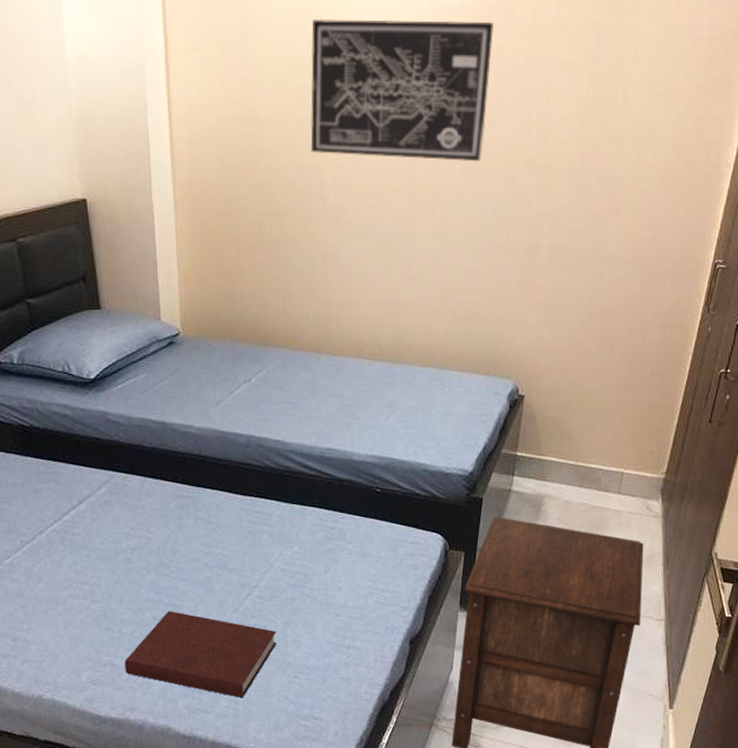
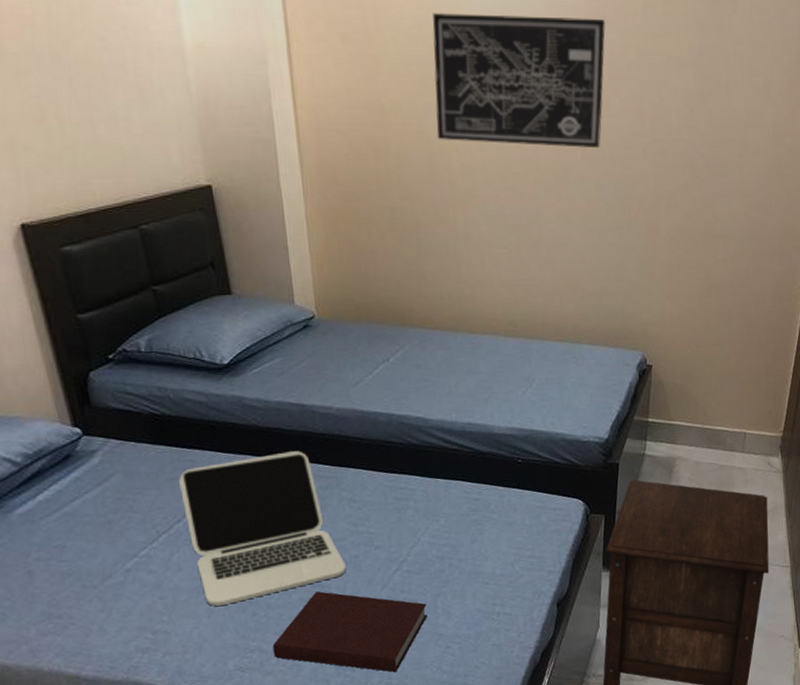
laptop: none [43,469,199,619] -> present [179,451,346,607]

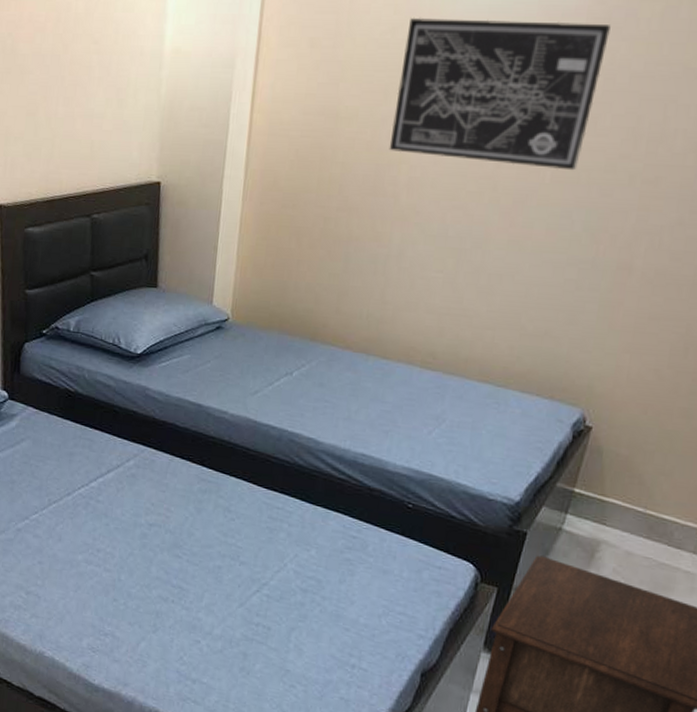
laptop: present [179,451,346,607] -> none [75,447,208,584]
notebook: present [272,591,428,673] -> none [124,593,280,697]

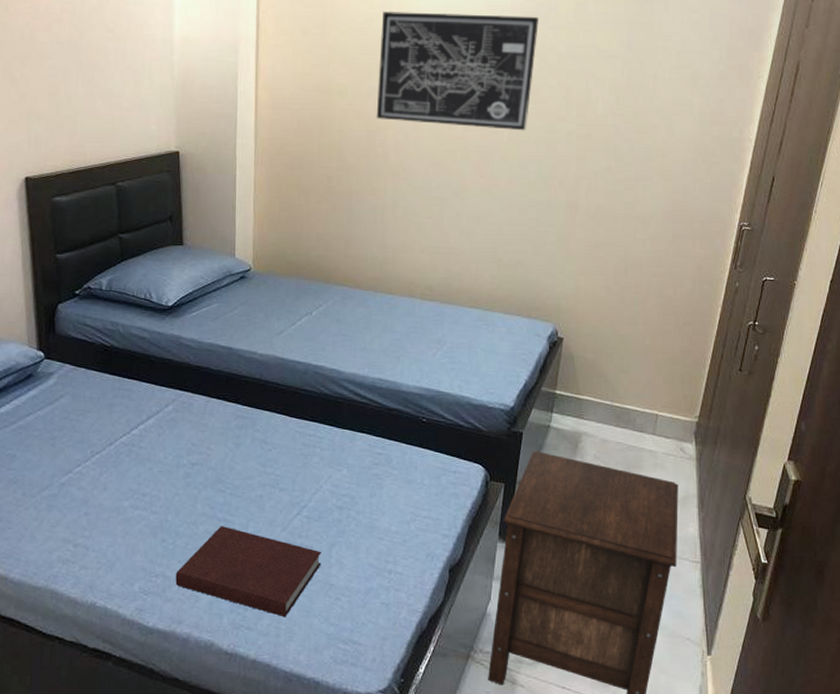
notebook: none [124,593,280,697] -> present [175,526,321,618]

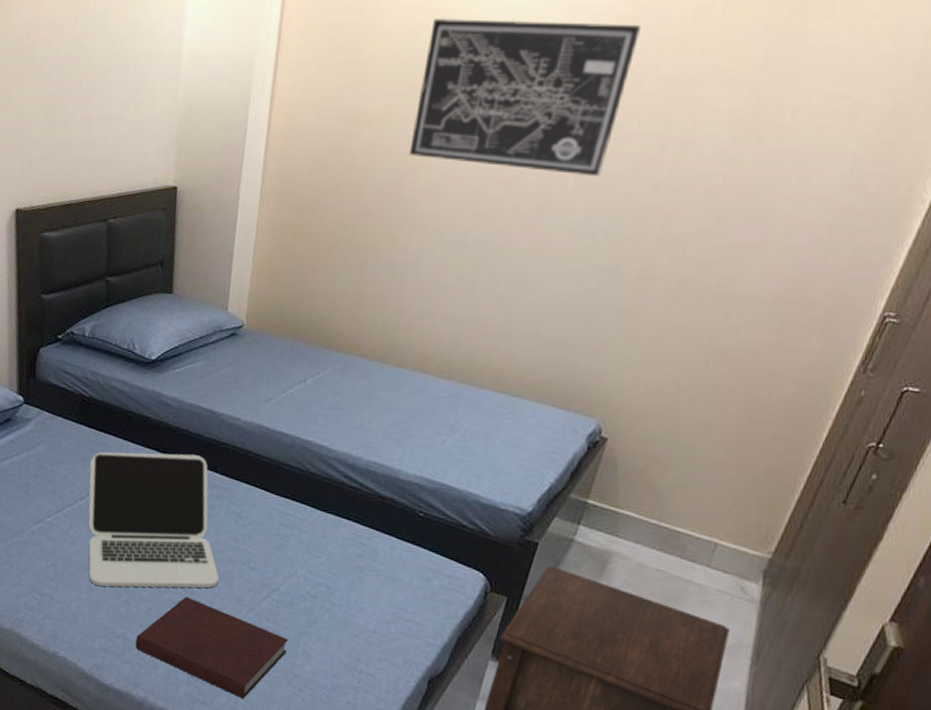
laptop: none [116,390,251,529] -> present [88,451,219,589]

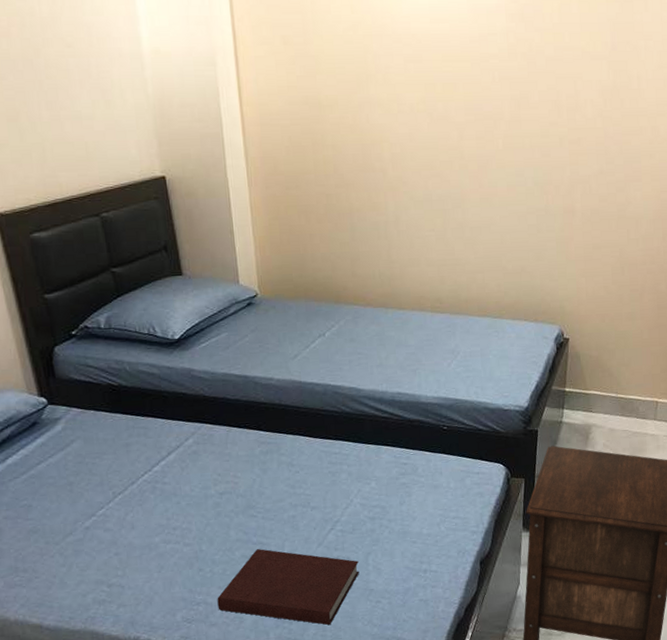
laptop: present [88,451,219,589] -> none [133,418,285,563]
wall art: present [408,17,641,177] -> none [366,15,525,138]

